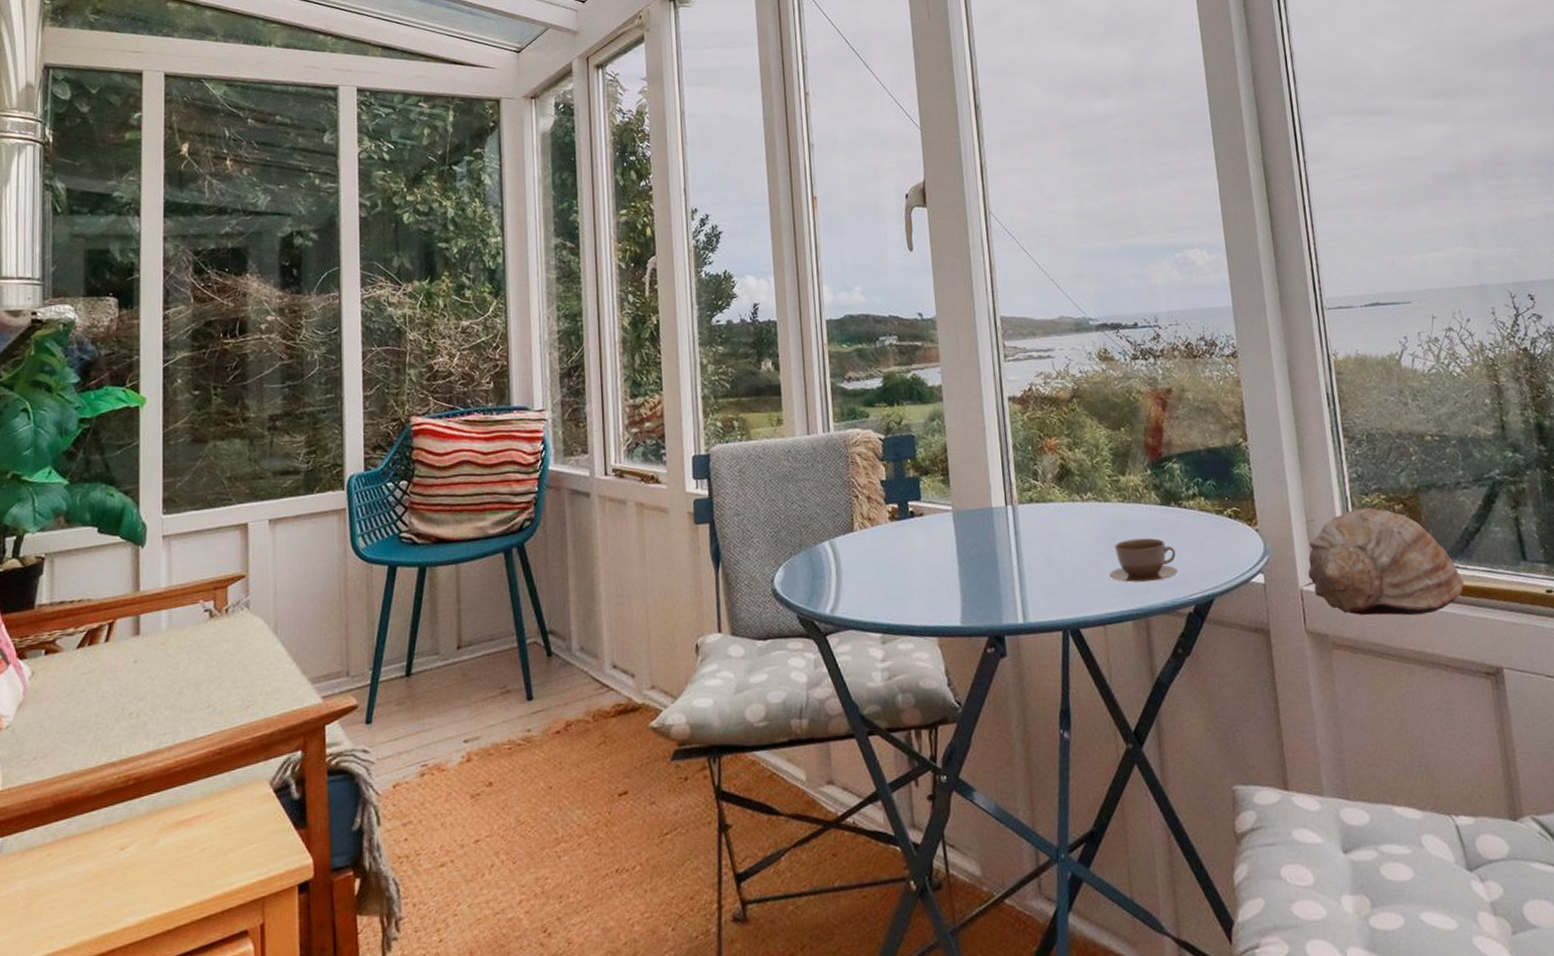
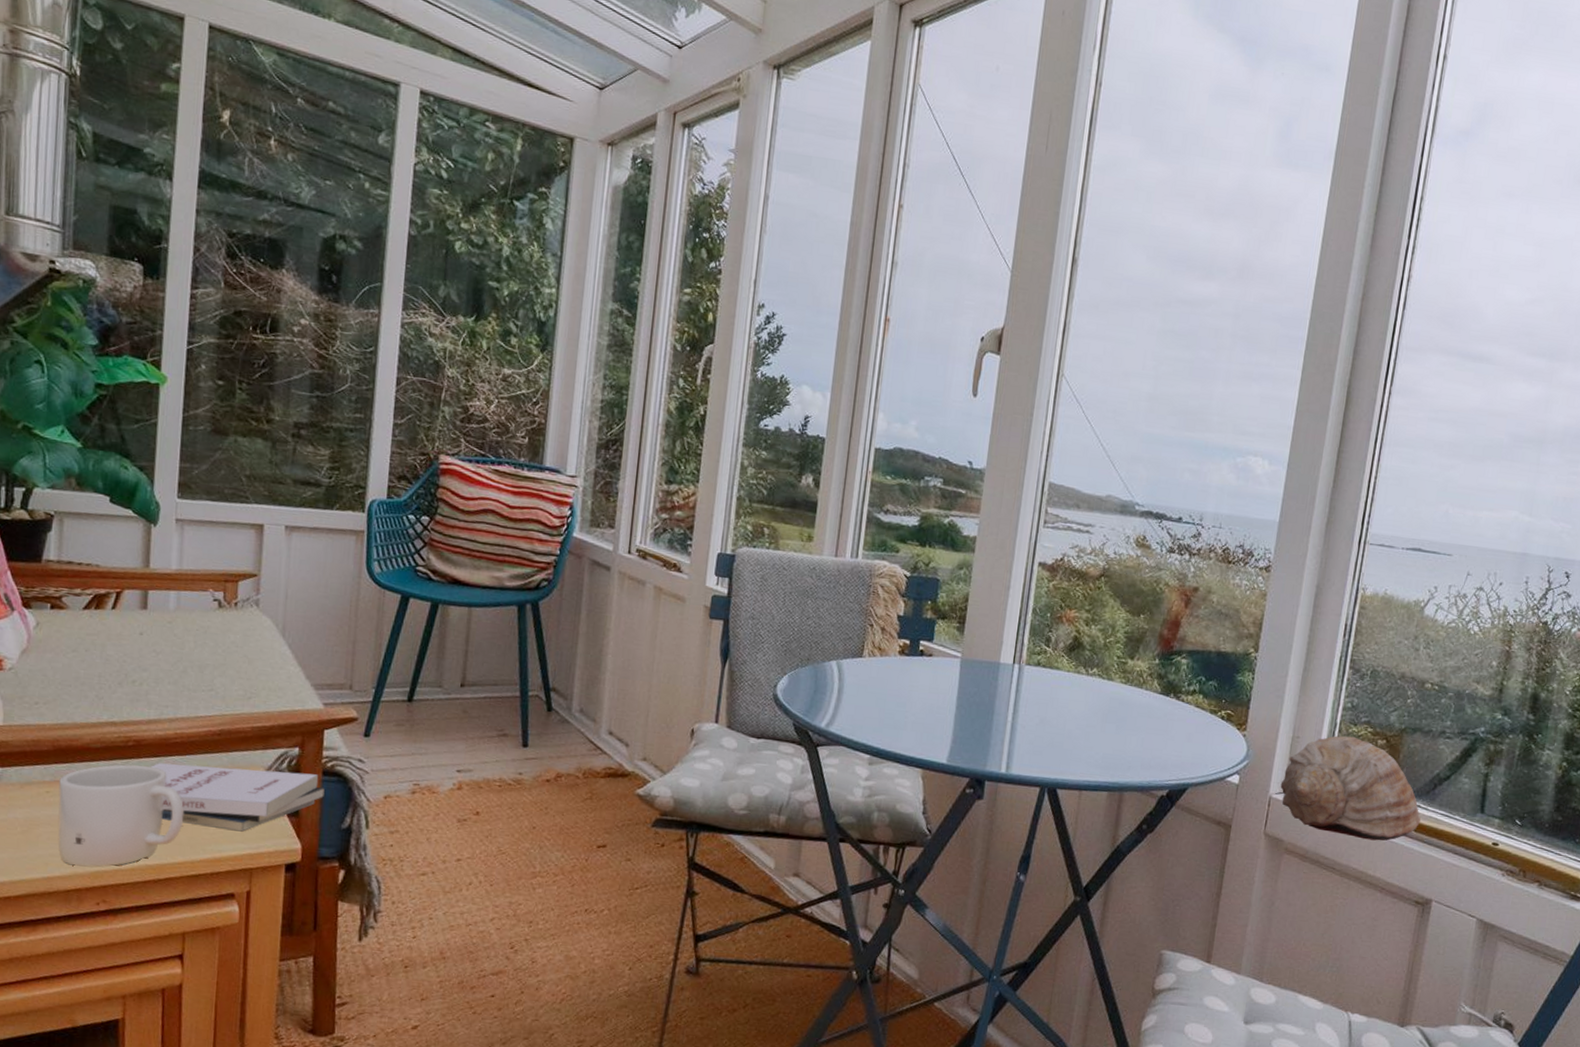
mug: none [60,803,190,934] -> present [57,764,185,868]
books: none [152,776,331,861] -> present [150,763,325,832]
teacup: present [1109,538,1178,583] -> none [1096,718,1163,762]

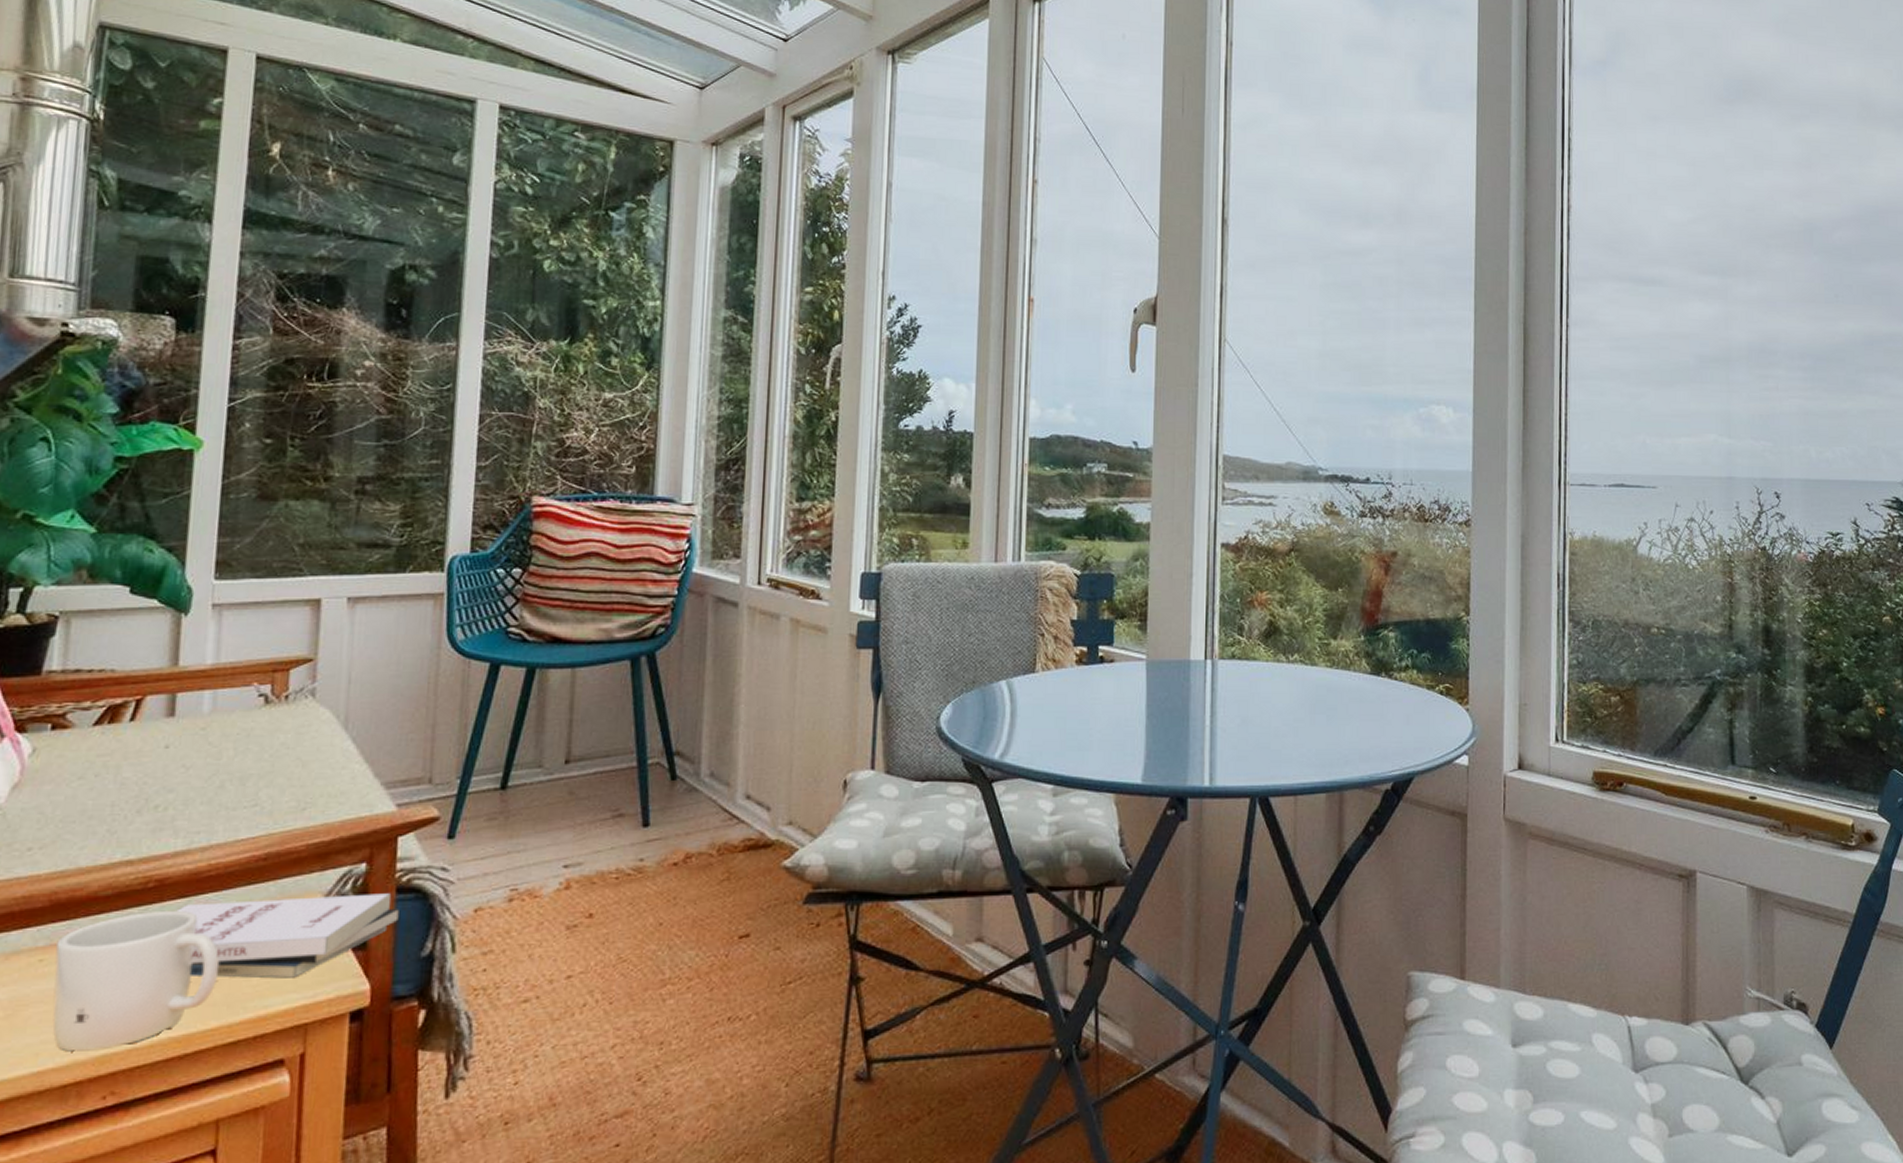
seashell: present [1280,736,1422,841] -> none [1514,696,1671,811]

